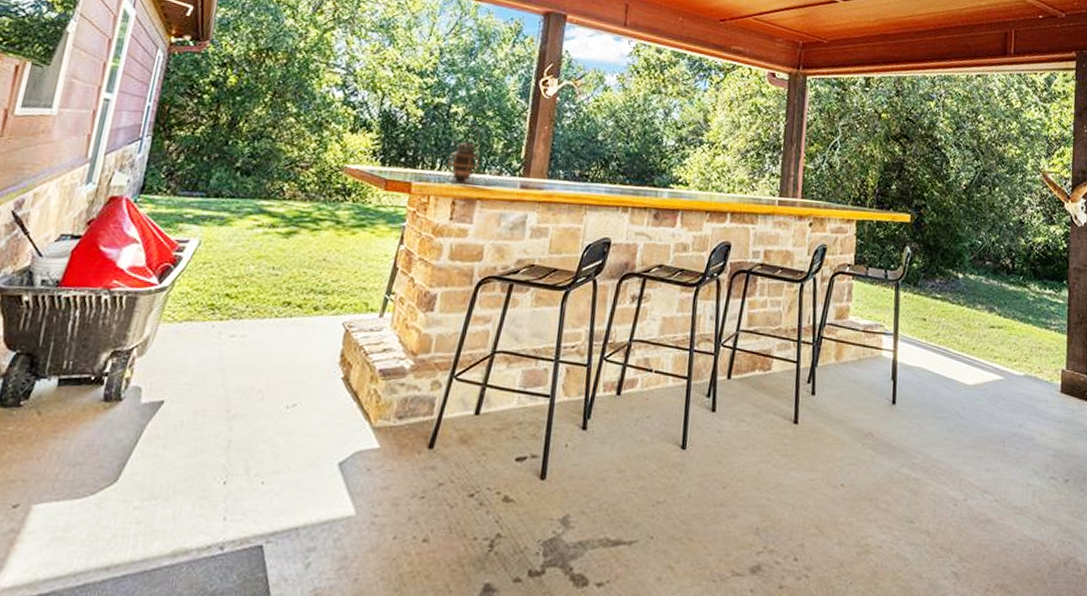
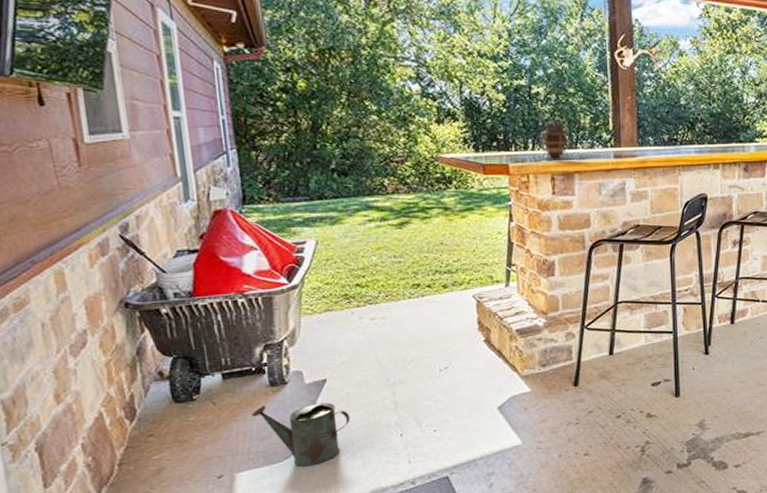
watering can: none [73,423,176,508] -> present [252,402,350,467]

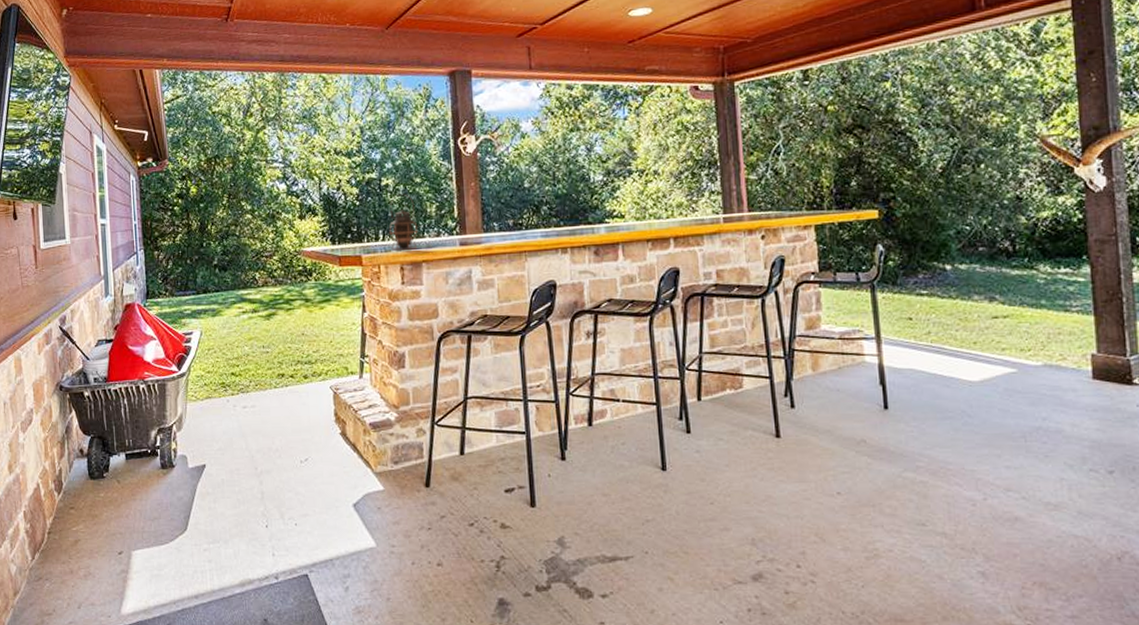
watering can: present [252,402,350,467] -> none [147,487,224,551]

